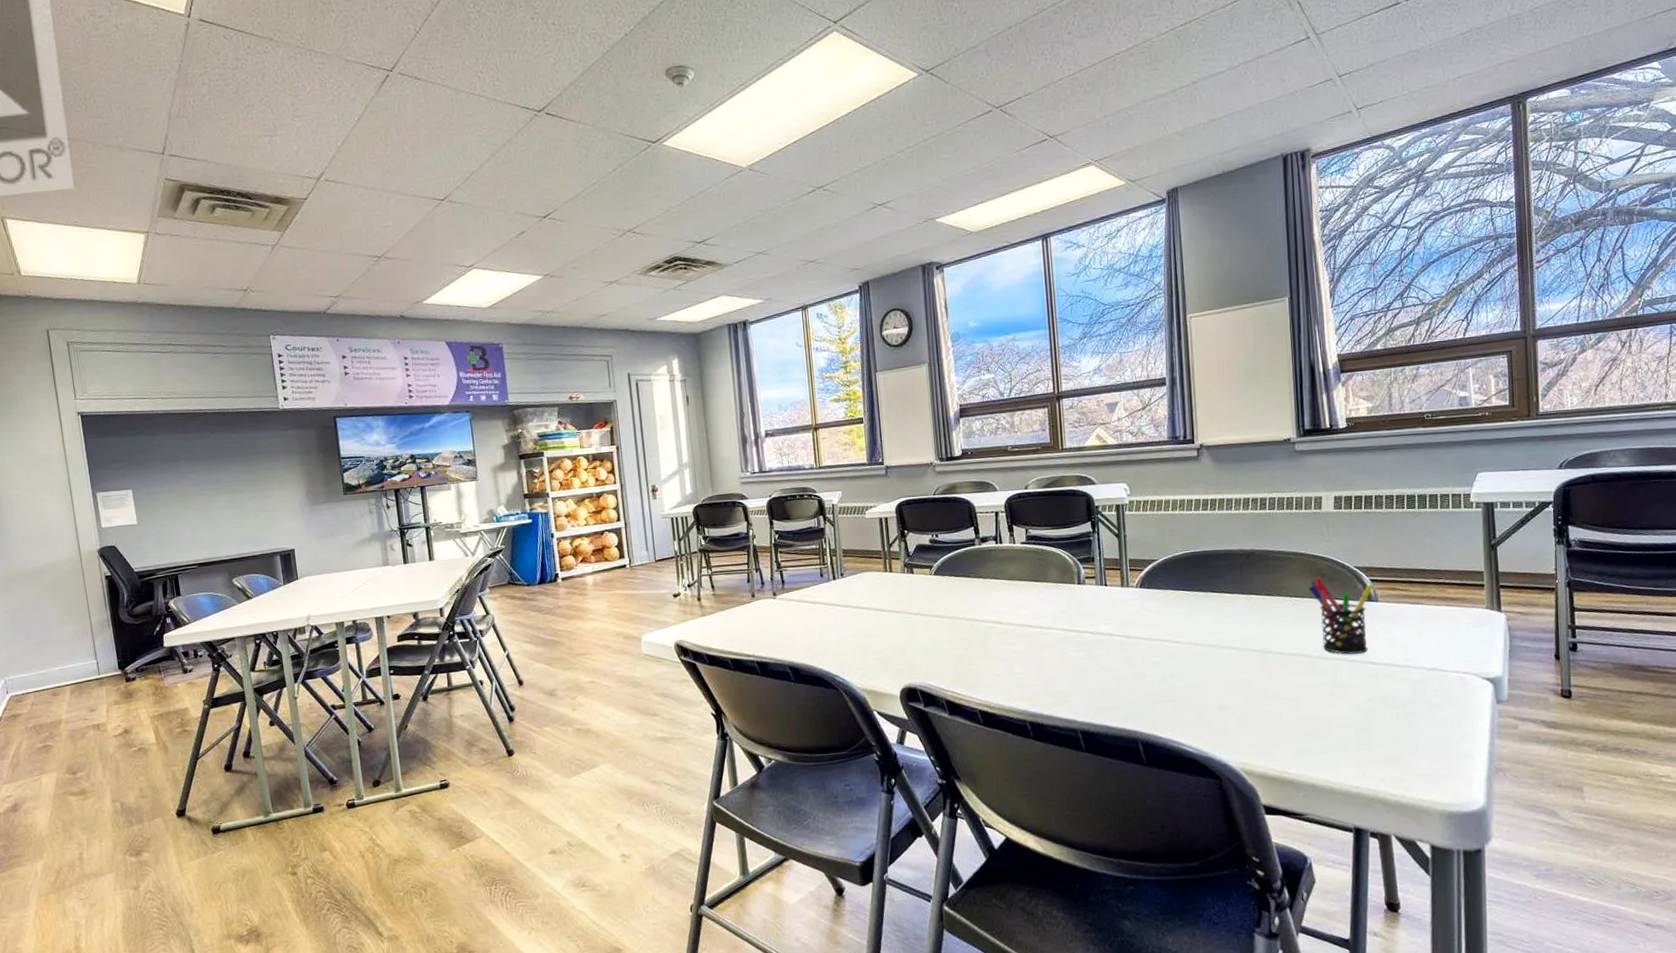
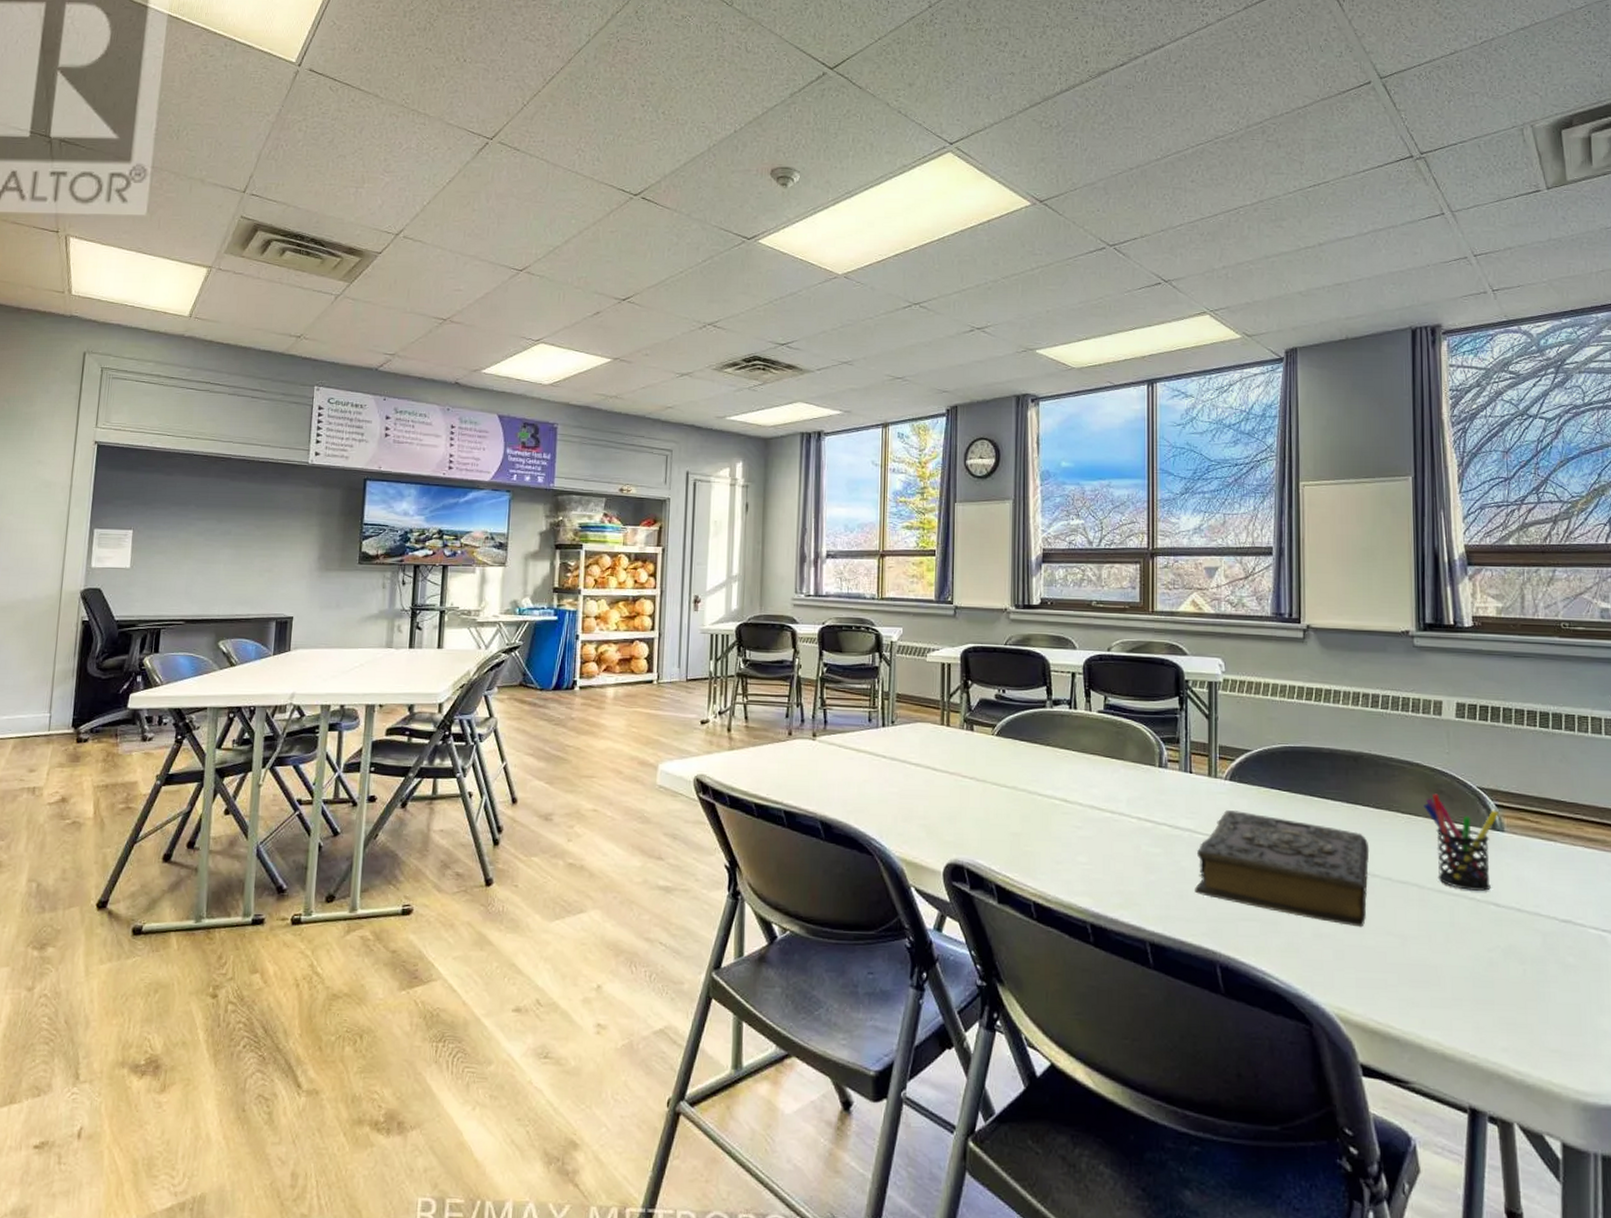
book: none [1116,612,1264,696] -> present [1195,810,1370,928]

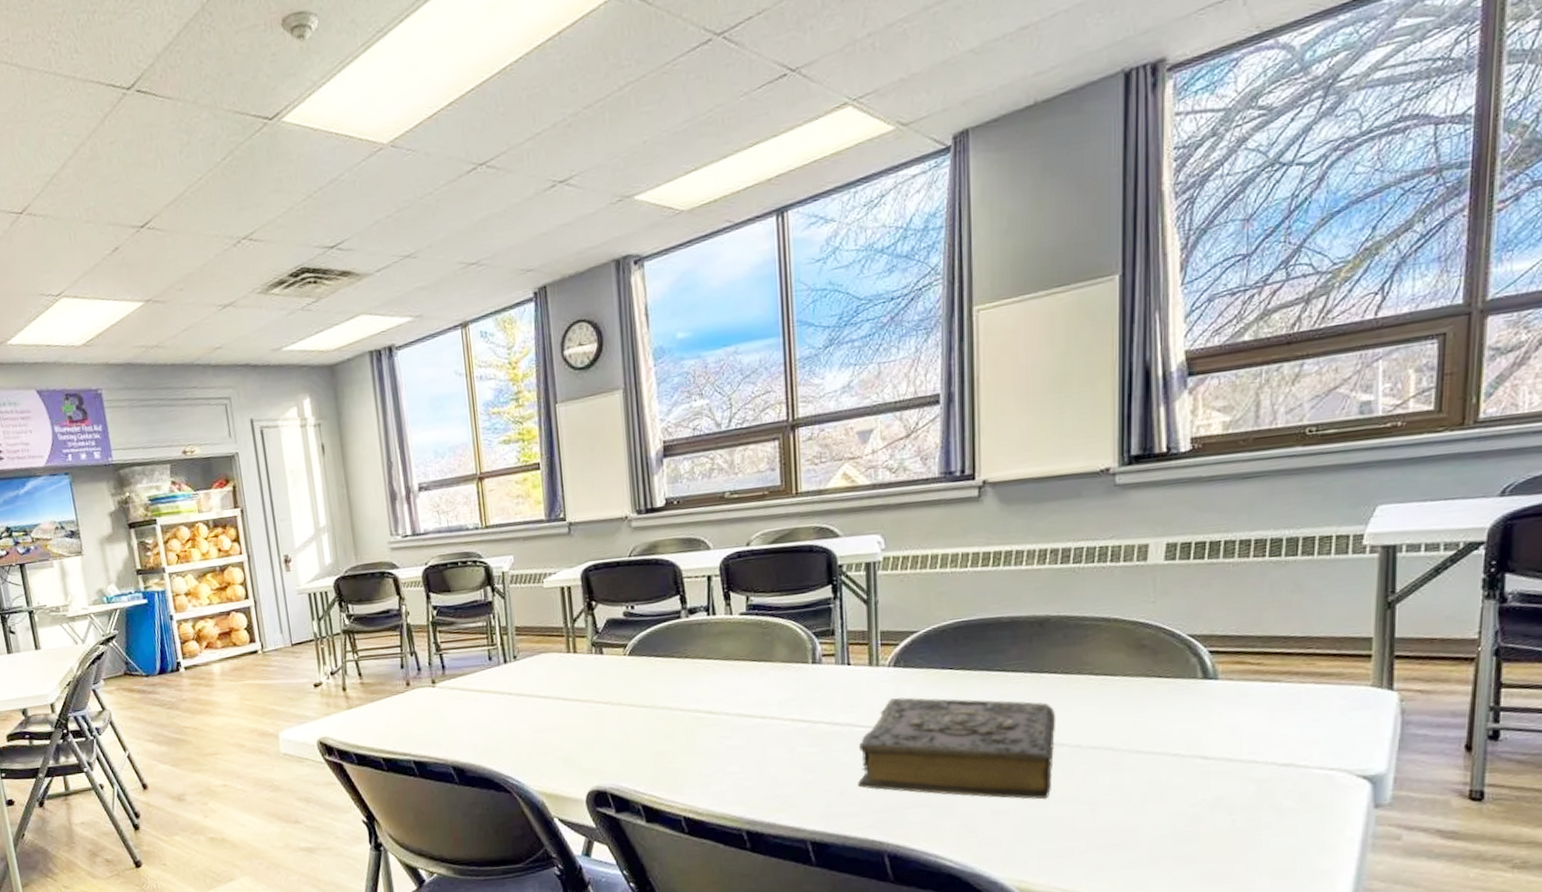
pen holder: present [1424,793,1500,891] -> none [1122,648,1214,747]

